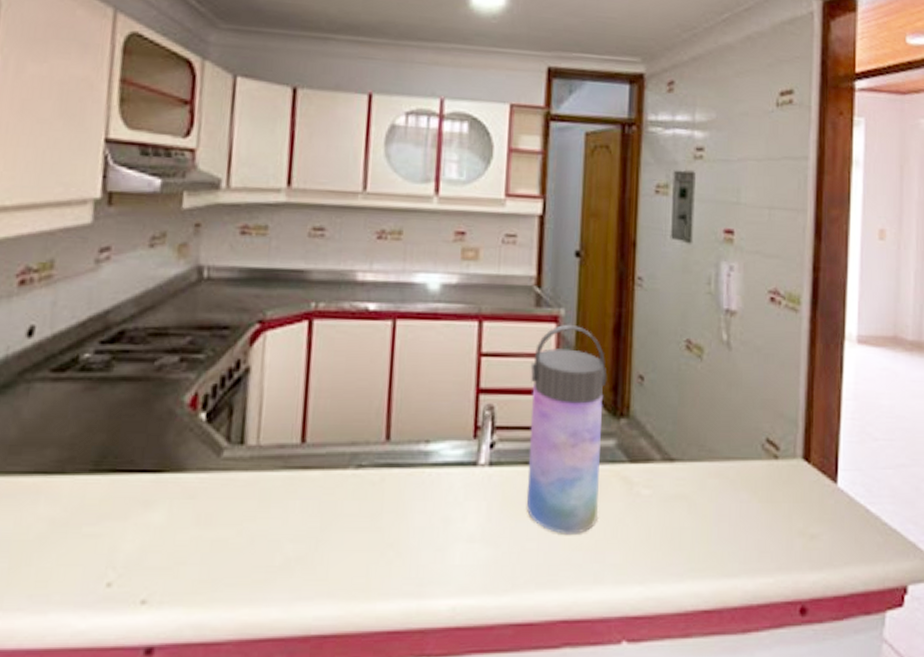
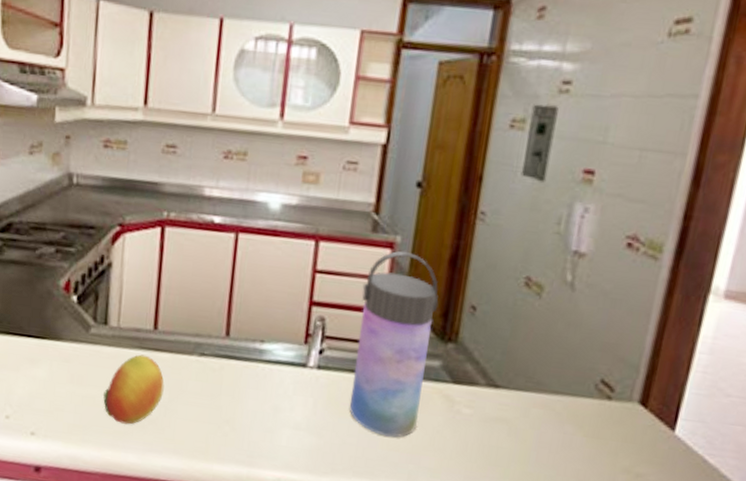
fruit: none [237,476,315,569] -> present [102,354,164,425]

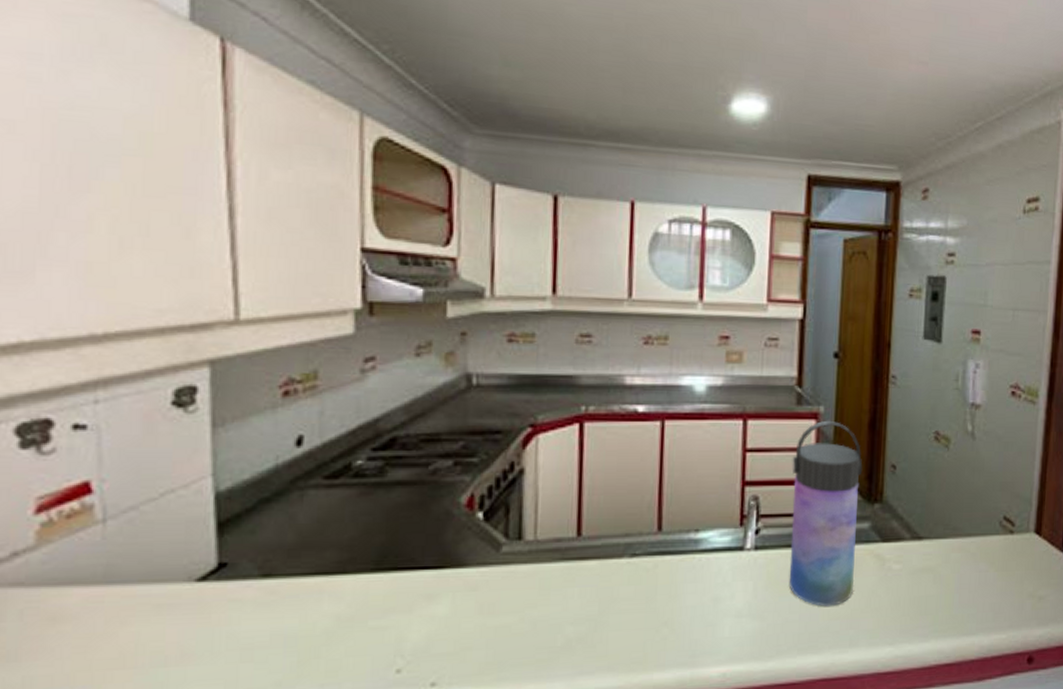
fruit: present [102,354,164,425] -> none [520,566,593,650]

